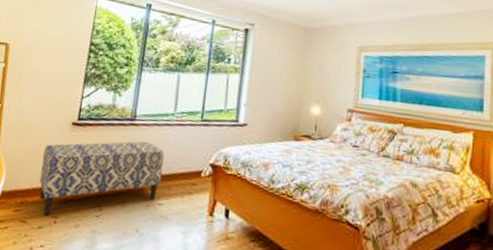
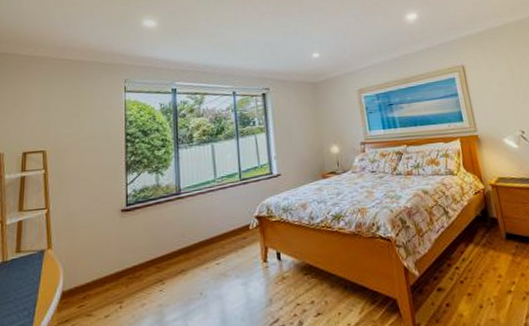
bench: present [39,141,165,216] -> none [97,210,215,304]

